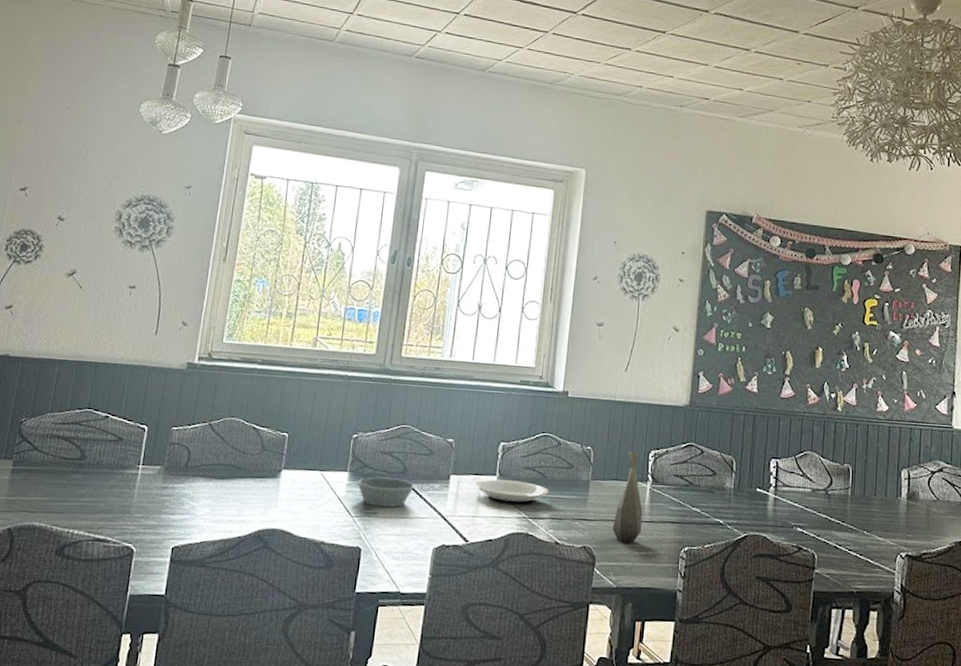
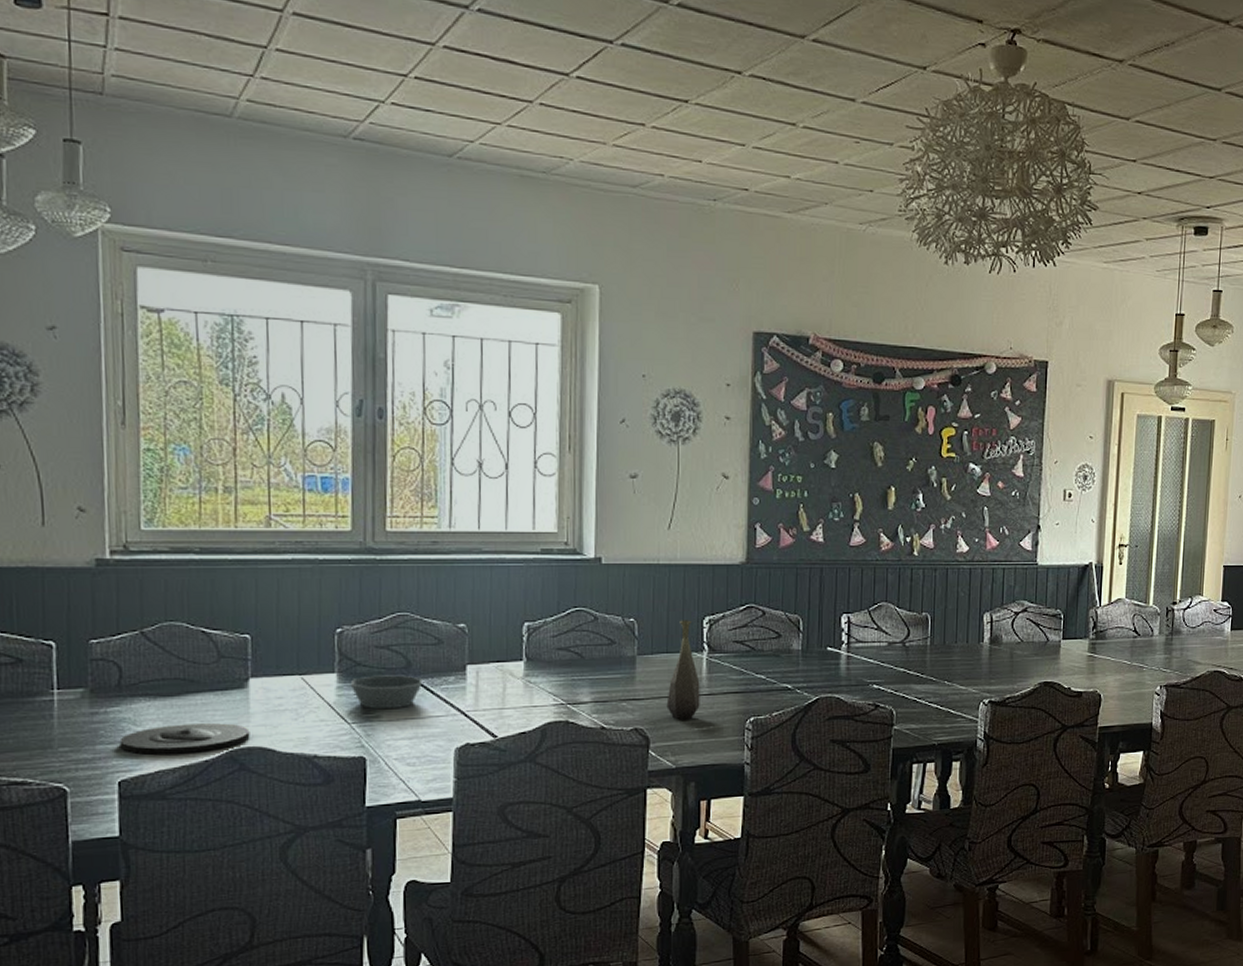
plate: none [178,503,276,529] -> present [119,723,250,755]
plate: present [474,479,549,505] -> none [497,664,588,691]

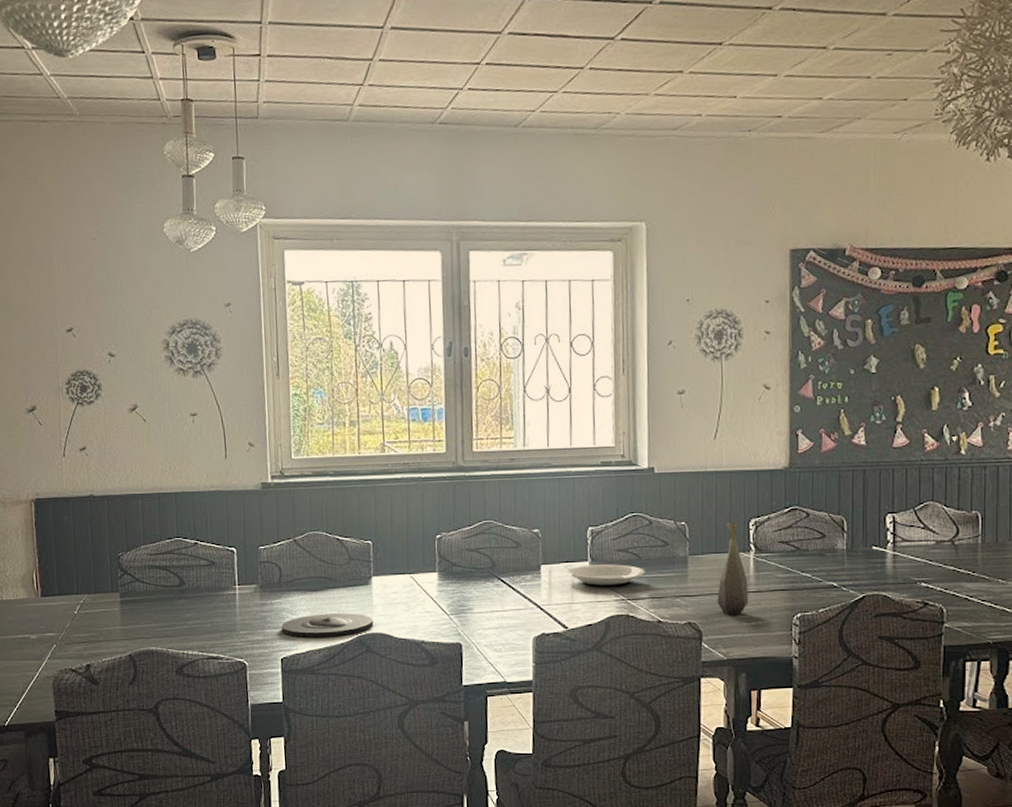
bowl: present [350,675,423,710] -> none [448,574,506,603]
plate: none [497,664,588,691] -> present [567,564,645,588]

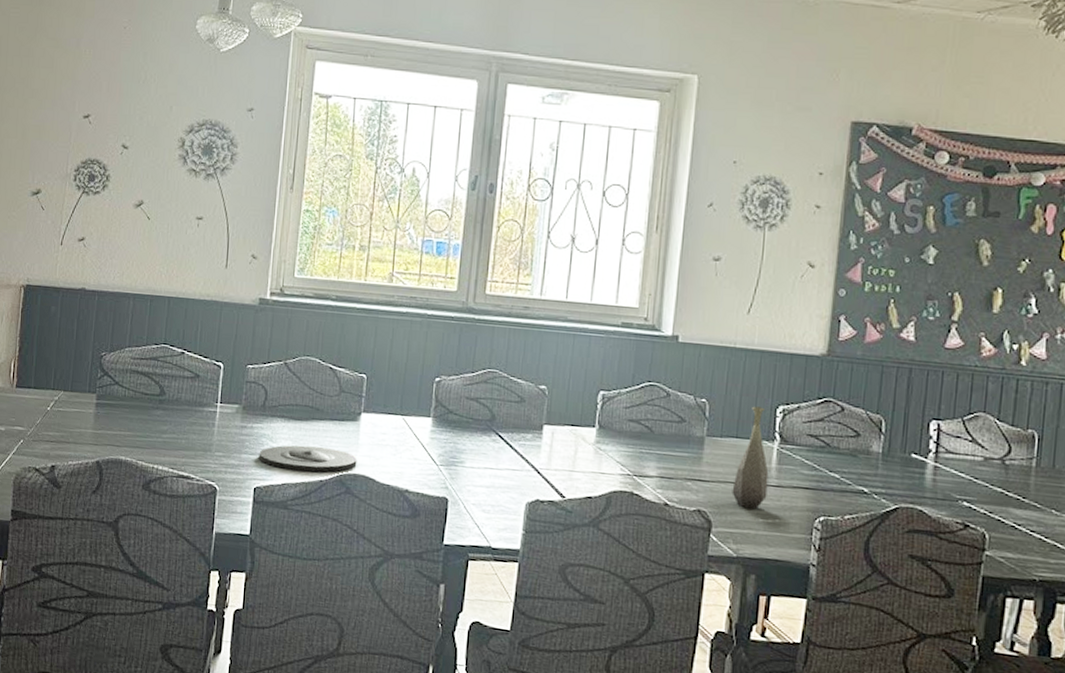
plate: present [567,564,645,588] -> none [571,431,657,461]

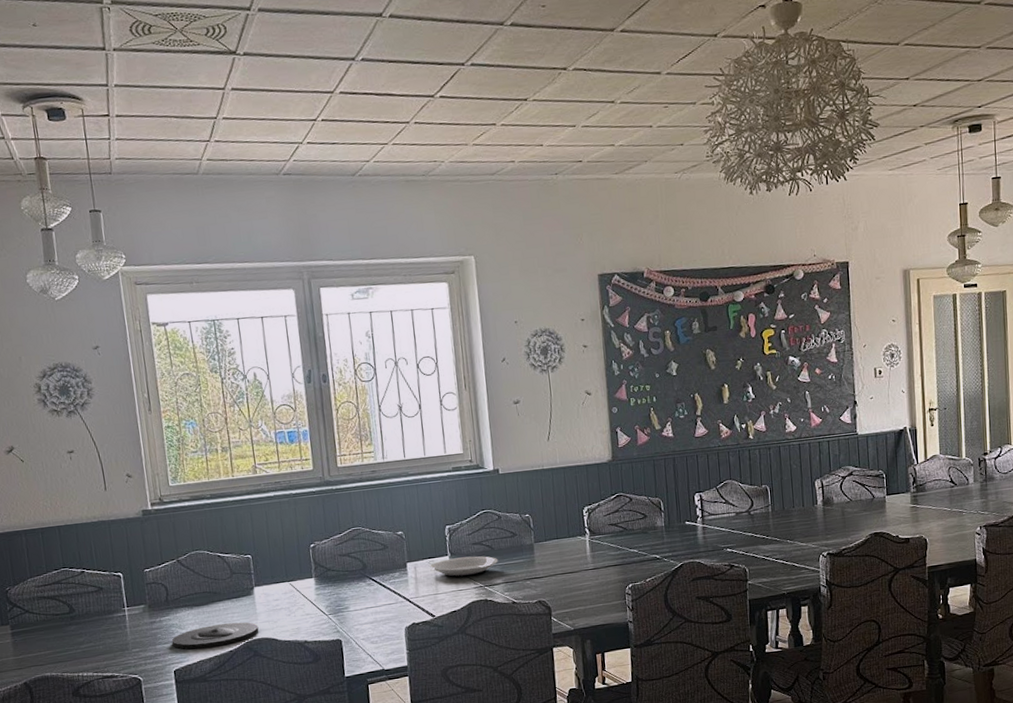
plate: none [571,431,657,461] -> present [430,556,498,579]
bottle: present [732,406,769,510] -> none [561,511,588,592]

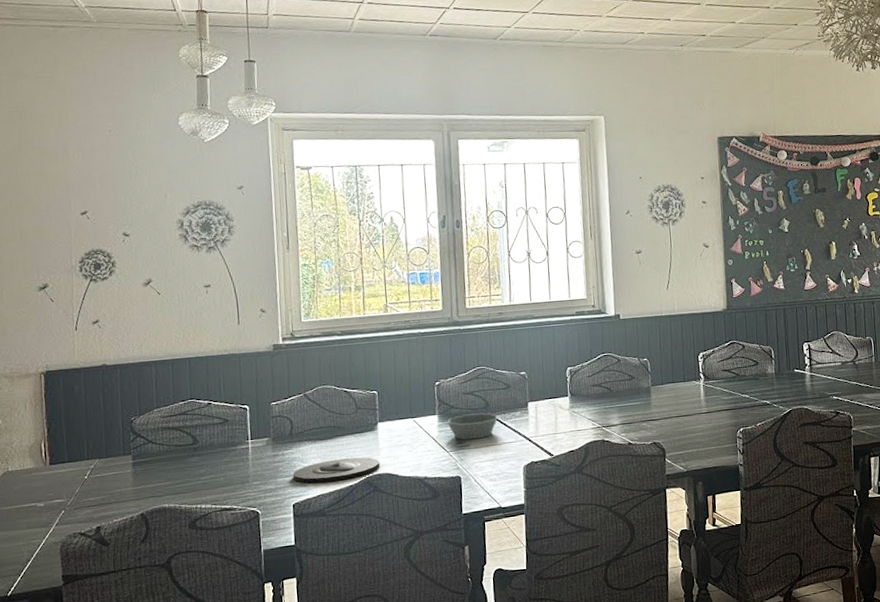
bowl: none [324,575,376,603] -> present [447,413,498,440]
plate: present [430,556,498,579] -> none [550,397,616,419]

